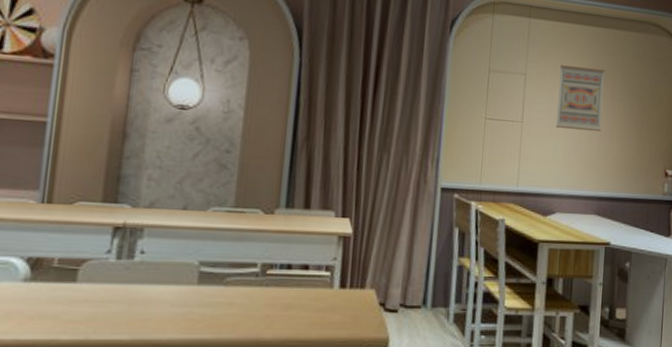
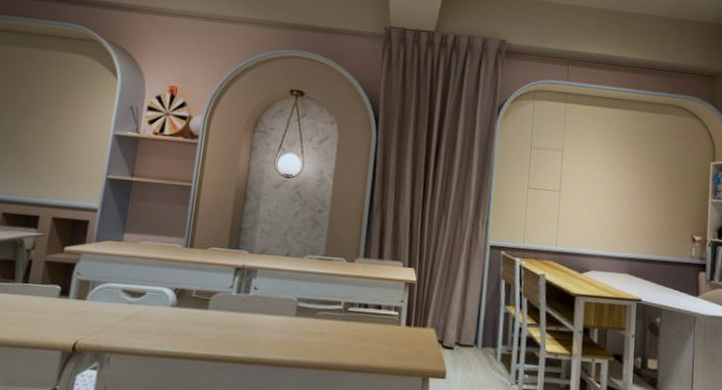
wall art: present [555,65,605,132] -> none [589,143,634,201]

